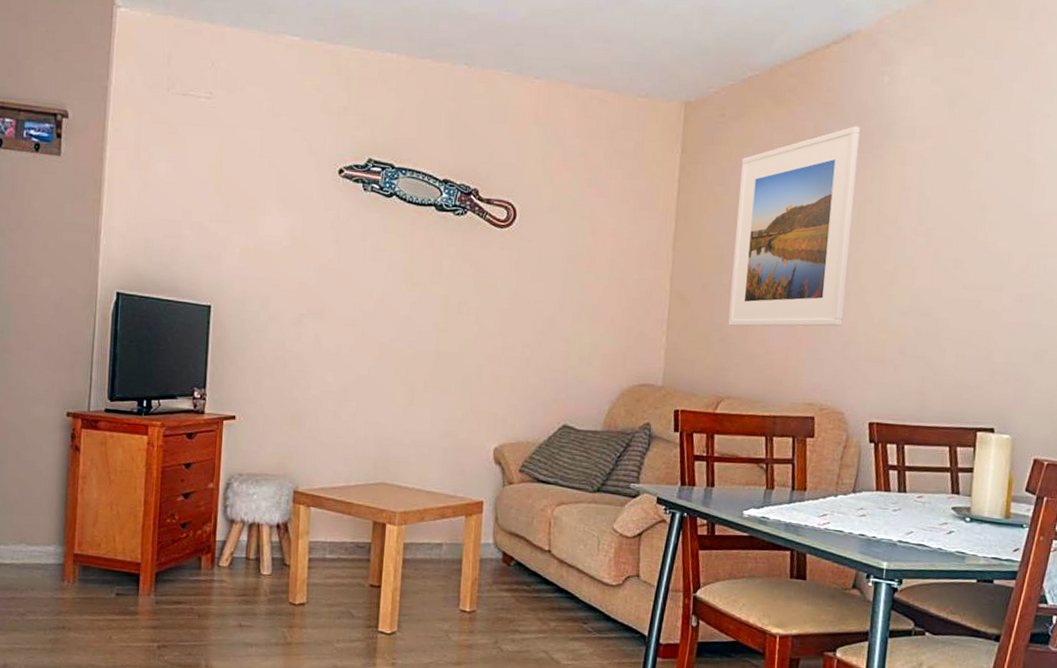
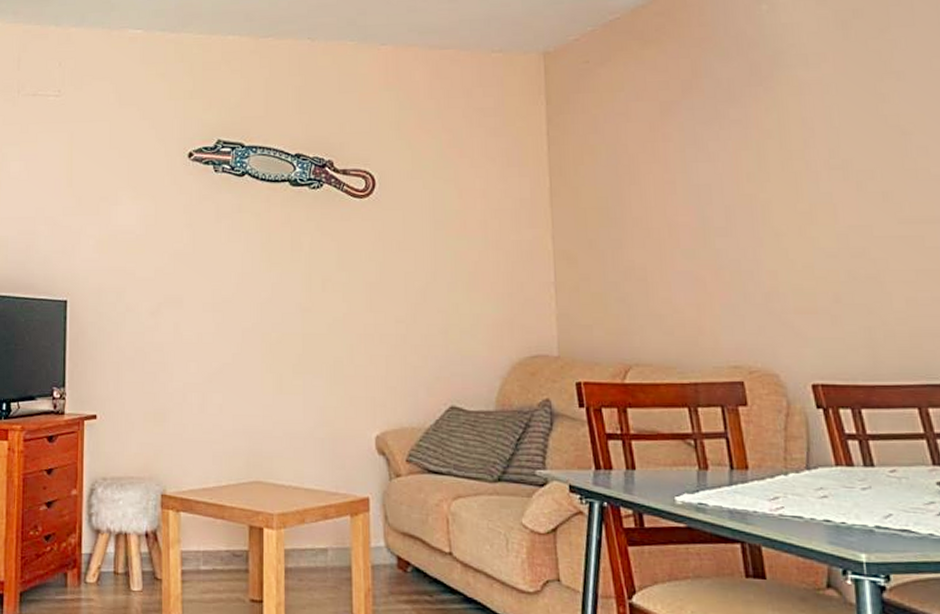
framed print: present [728,126,860,327] -> none [614,59,760,284]

